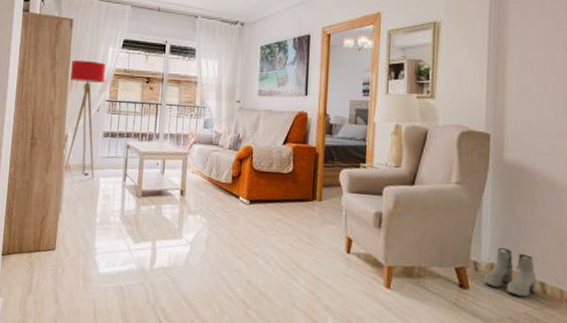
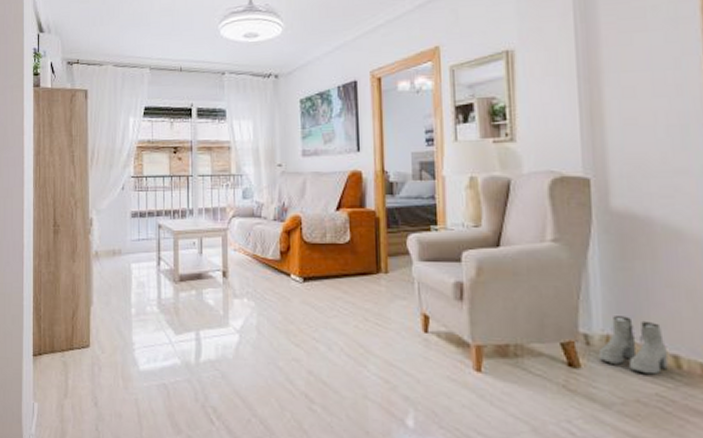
floor lamp: present [64,60,106,179] -> none [90,134,127,265]

